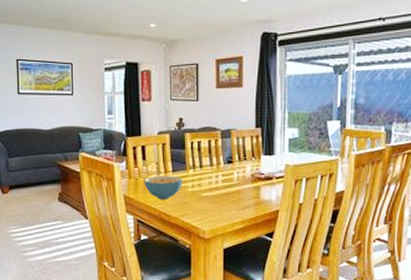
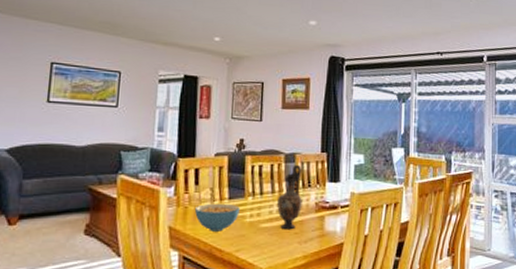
vase: none [216,140,239,198] -> present [277,165,302,230]

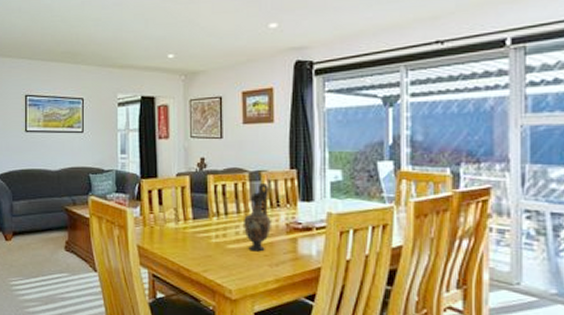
cereal bowl: present [195,203,240,232] -> none [161,223,205,252]

